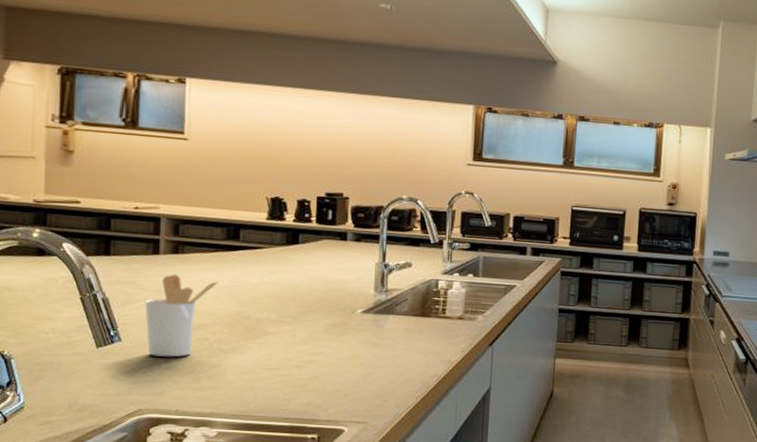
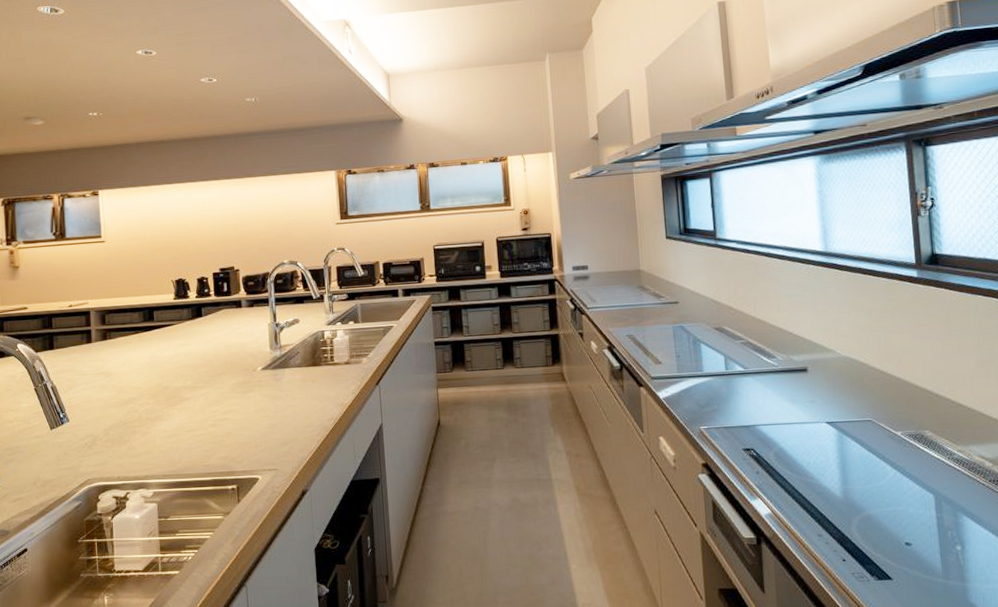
utensil holder: present [145,274,219,357] -> none [84,358,141,431]

